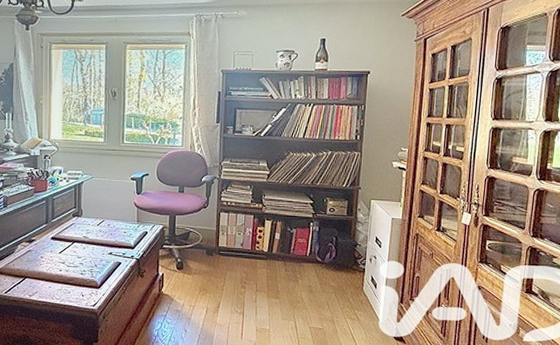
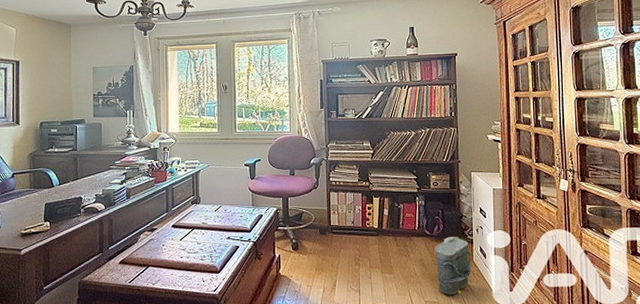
bag: none [324,265,362,323] -> present [434,237,472,296]

